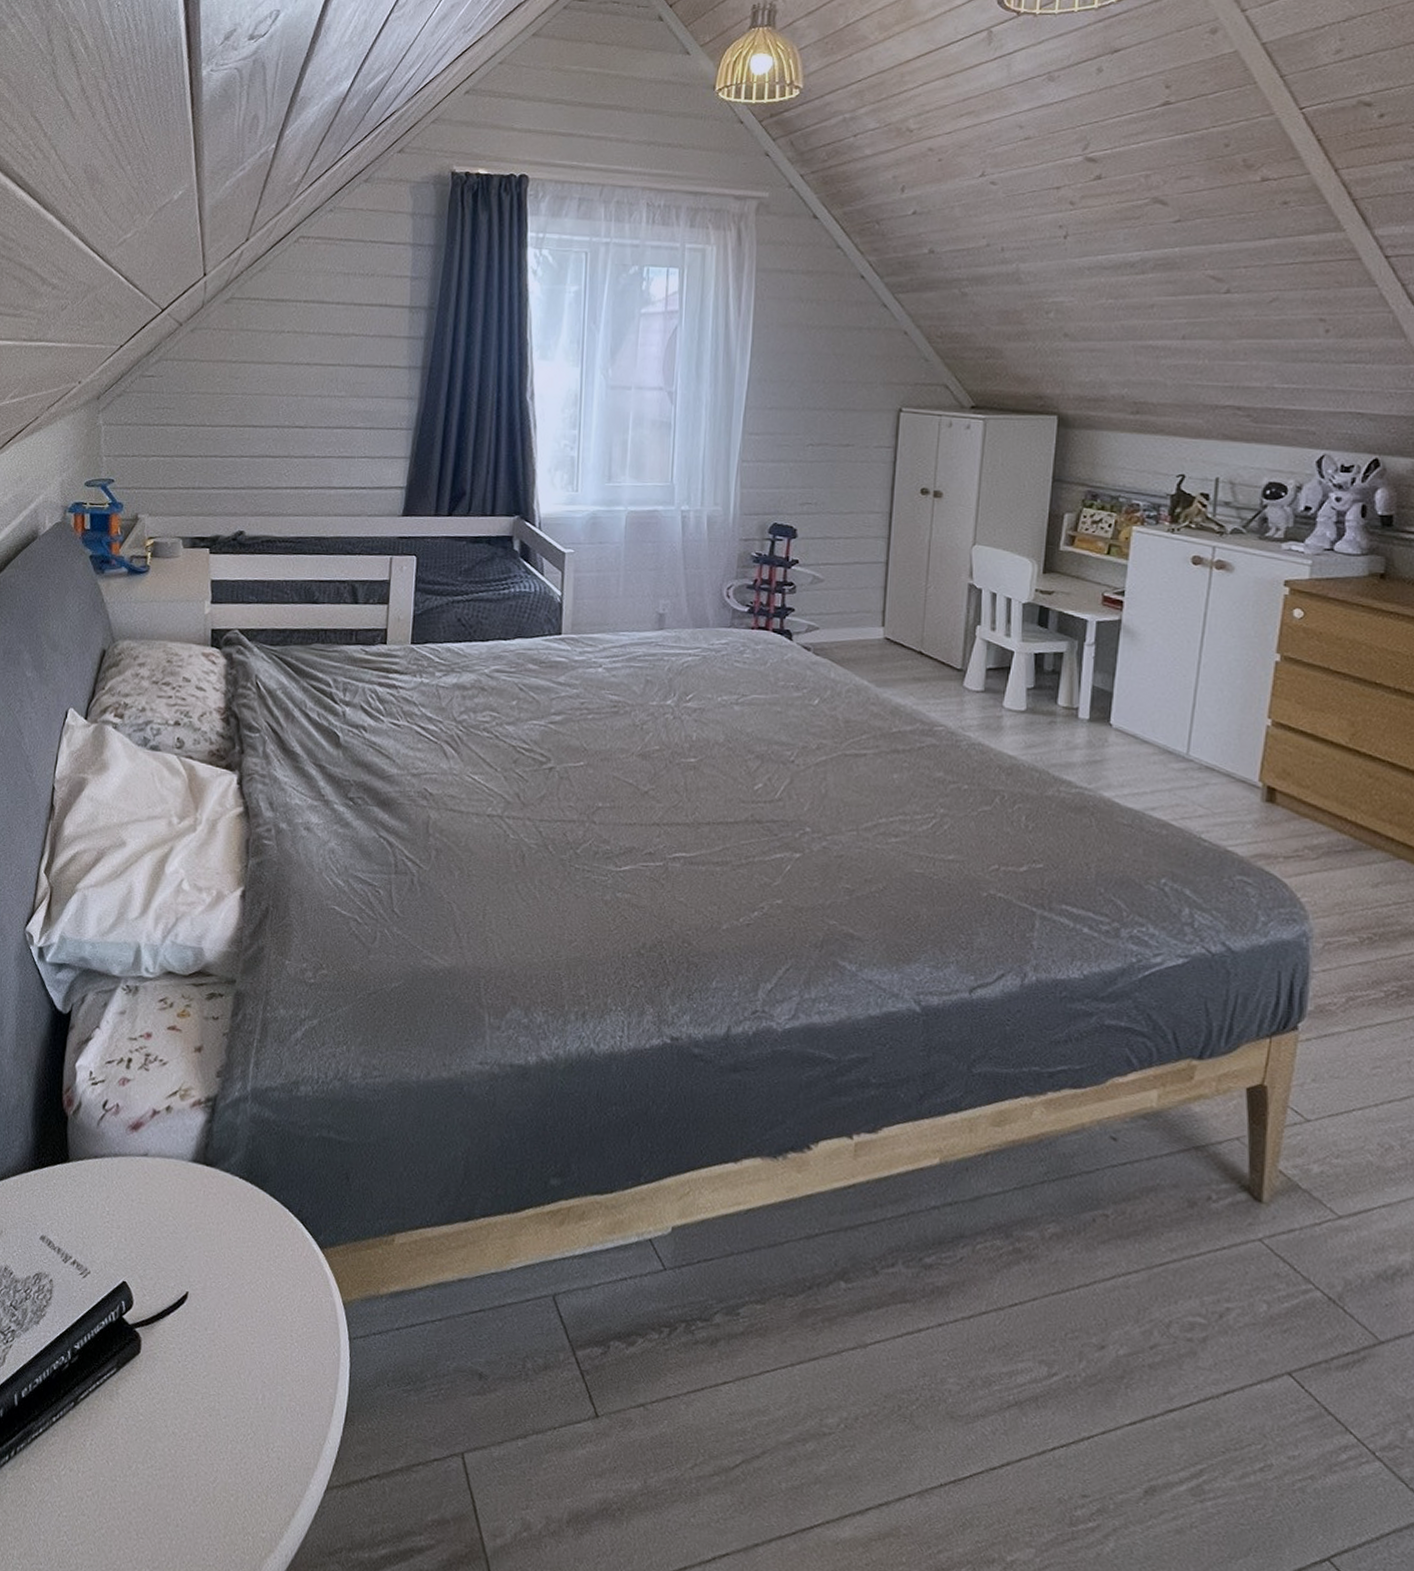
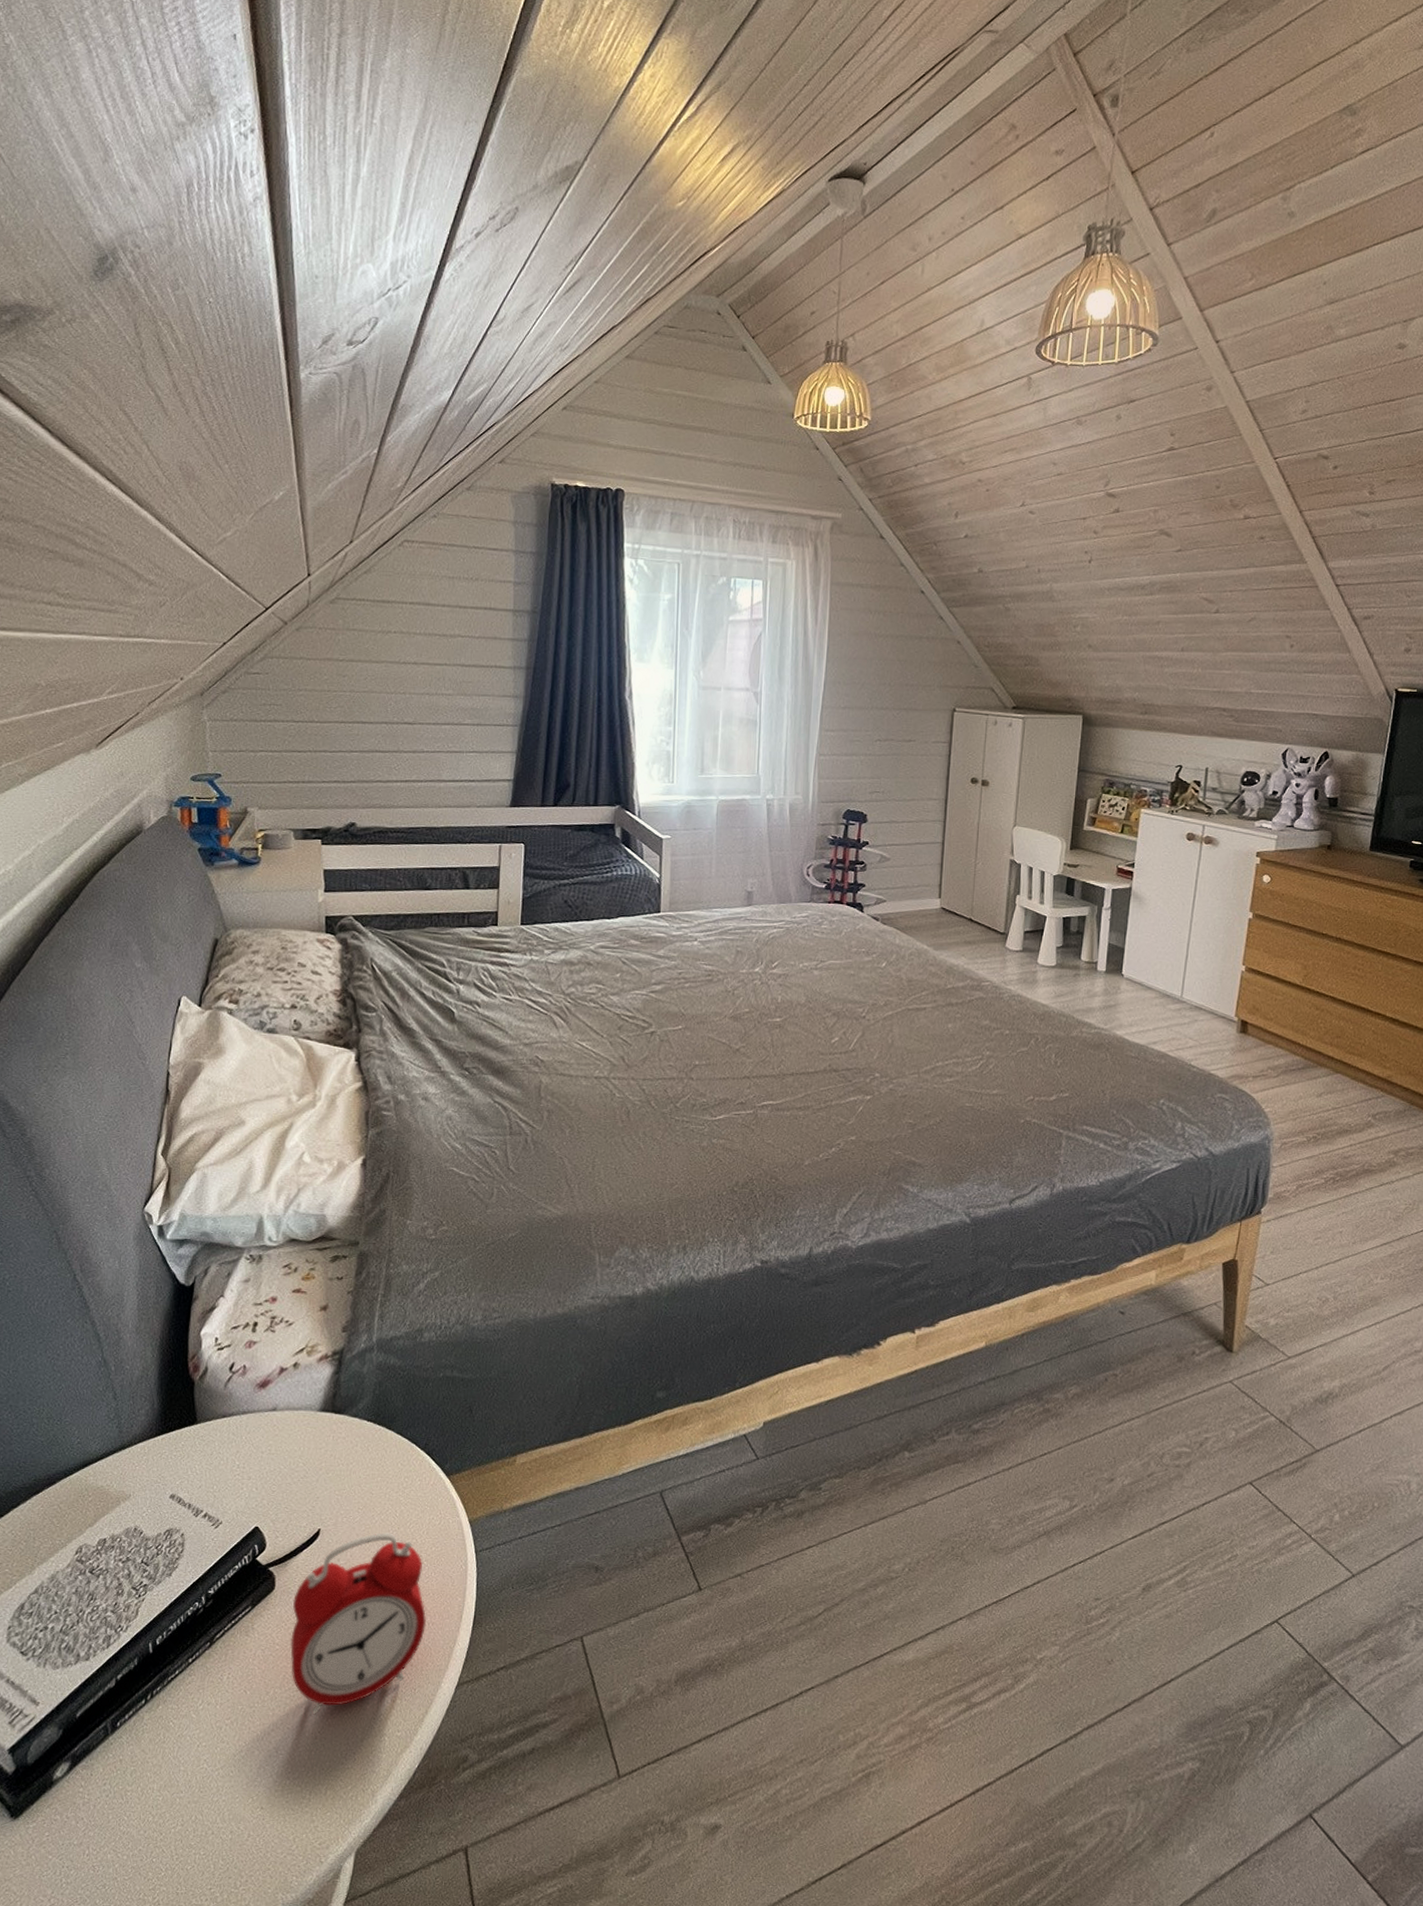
alarm clock: none [154,1304,296,1500] -> present [290,1532,427,1715]

